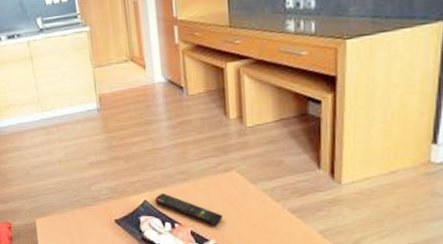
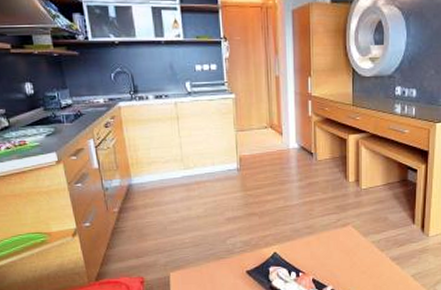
remote control: present [154,193,223,226] -> none [283,246,339,274]

